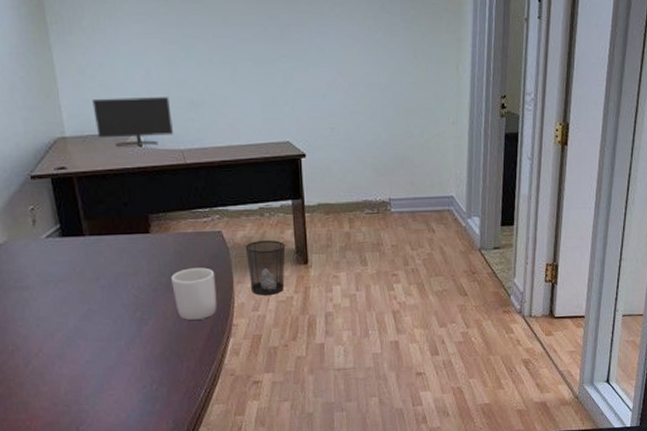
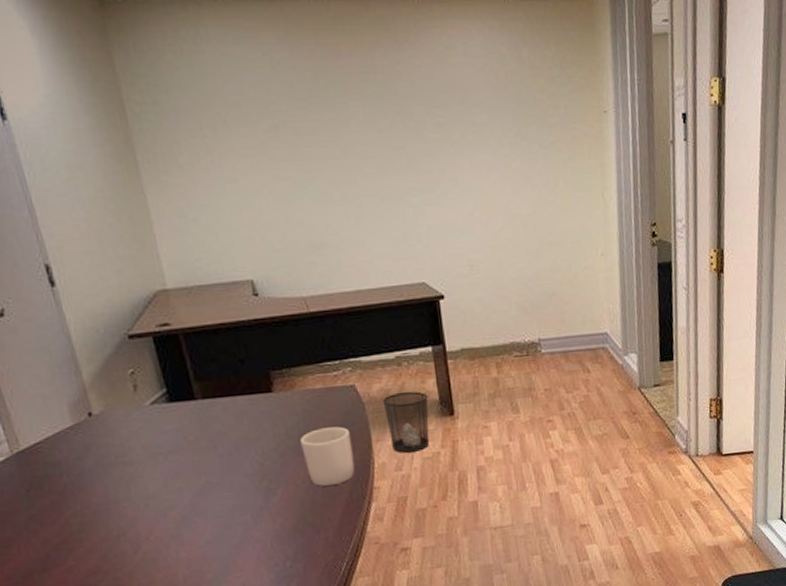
computer monitor: present [92,97,173,147] -> none [196,239,293,297]

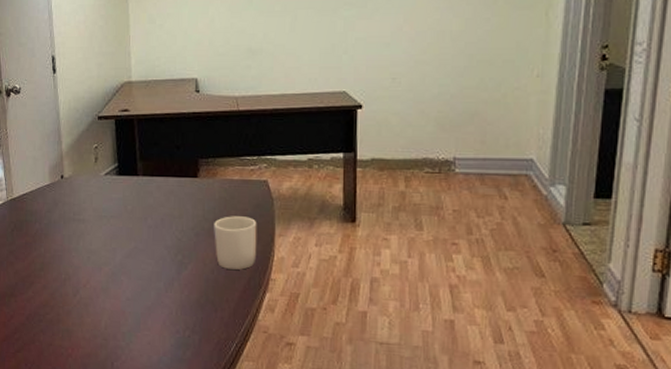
waste bin: present [382,391,429,453] -> none [290,194,333,252]

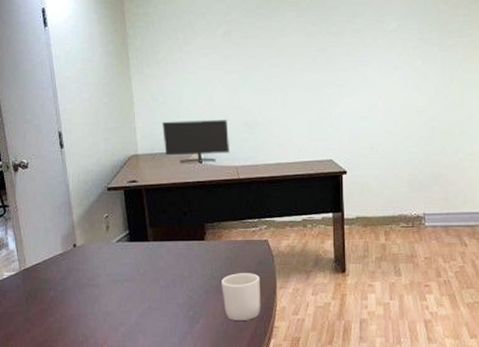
computer monitor: none [158,45,230,92] -> present [162,120,229,163]

